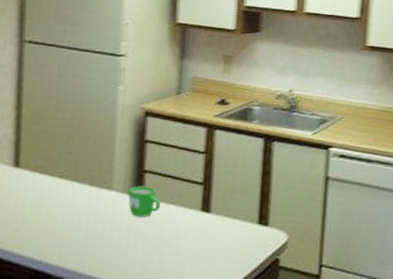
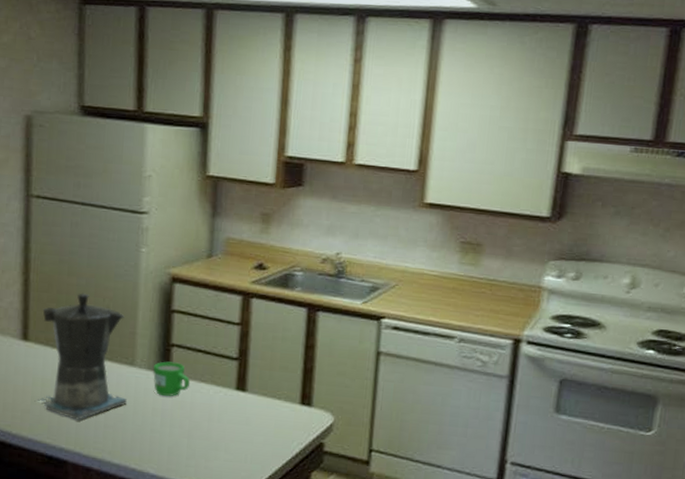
coffee maker: none [24,125,106,239] -> present [34,293,128,421]

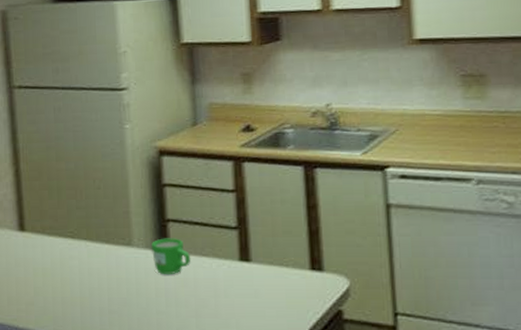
coffee maker: present [34,293,128,421] -> none [36,177,130,309]

